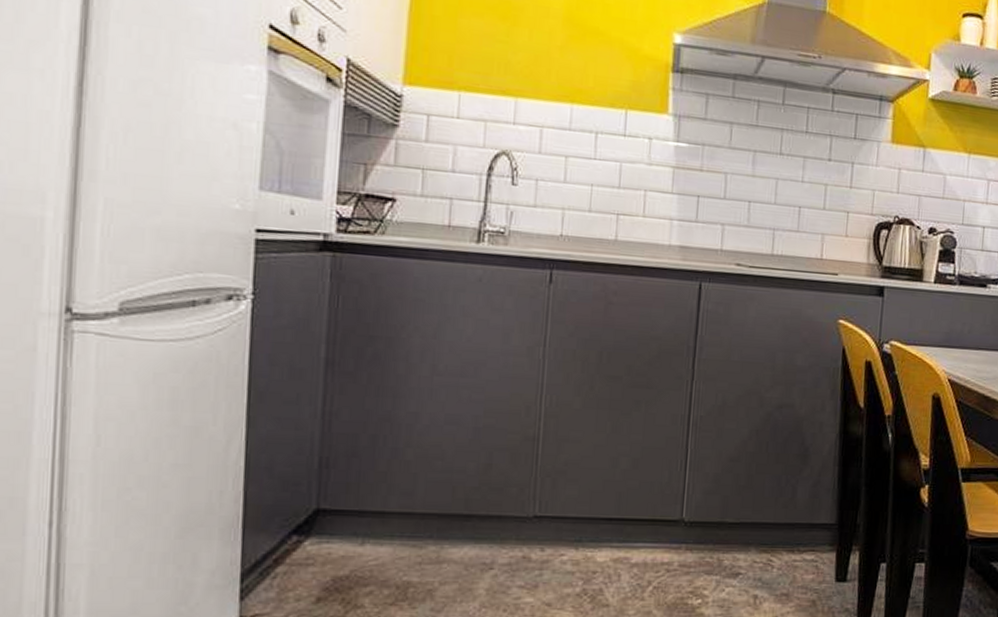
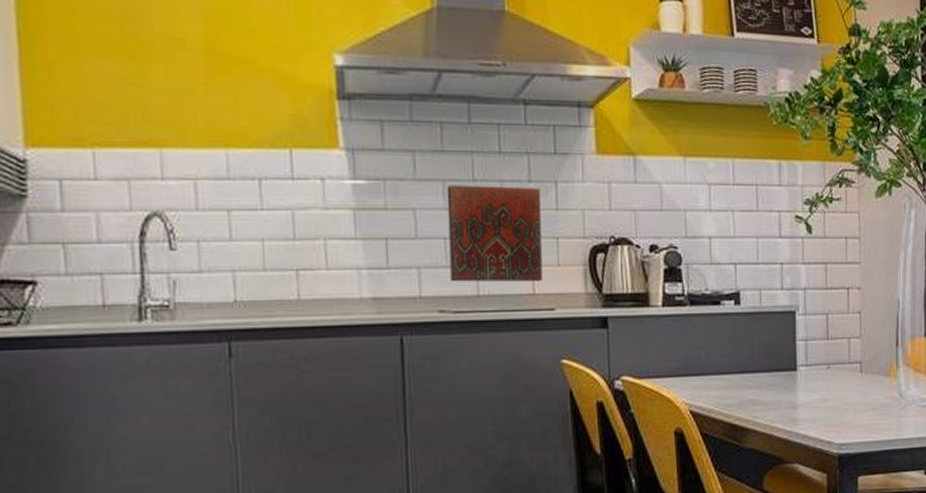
decorative tile: none [750,156,839,249] -> present [447,185,543,282]

